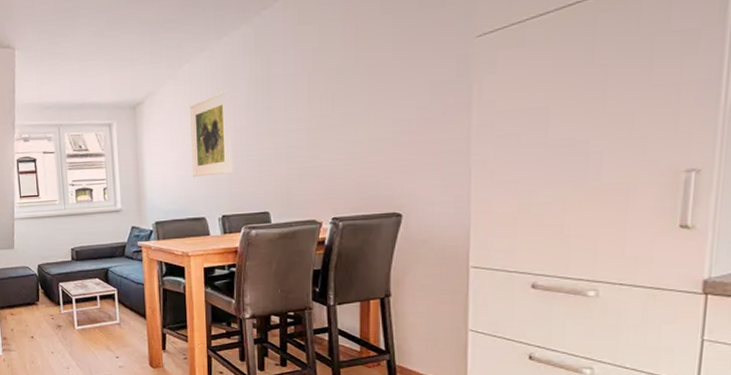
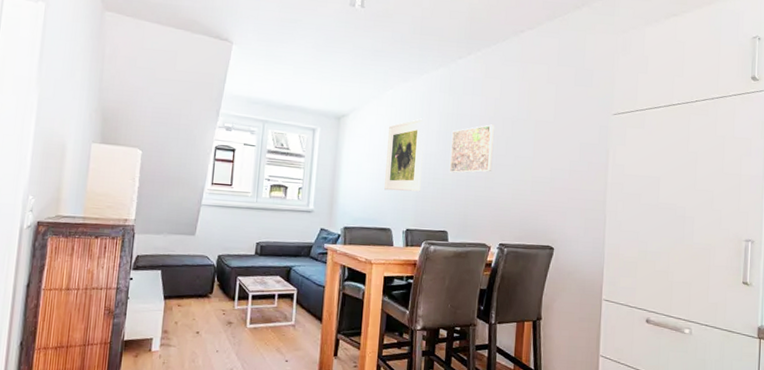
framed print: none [264,81,315,147] -> present [450,124,494,173]

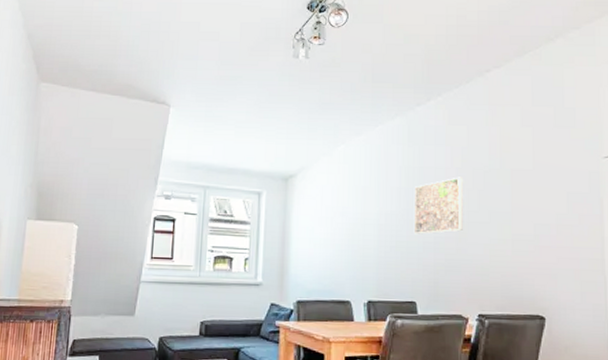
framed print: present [384,118,425,192] -> none [340,174,383,258]

